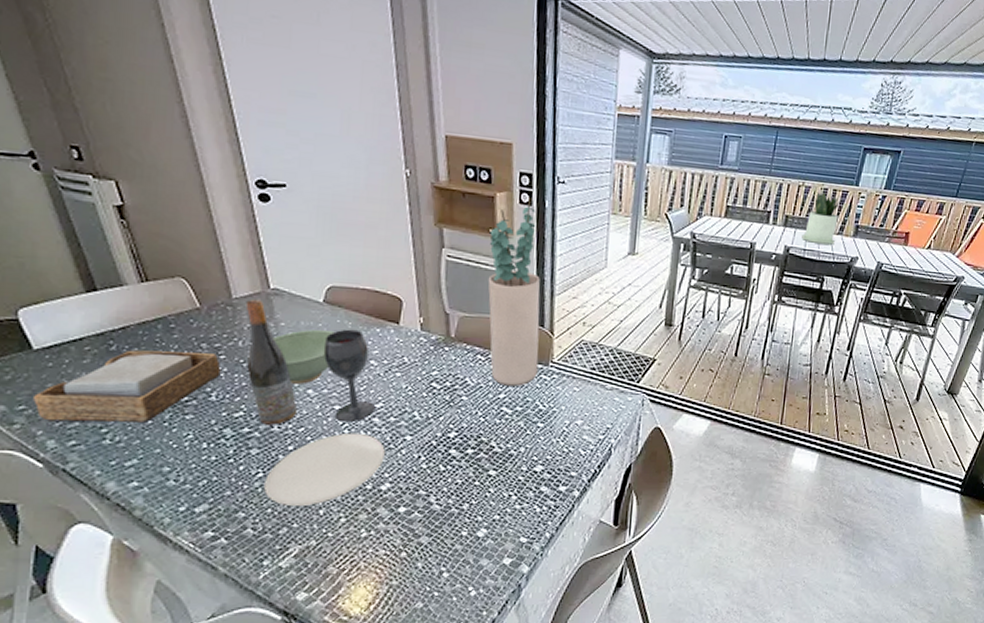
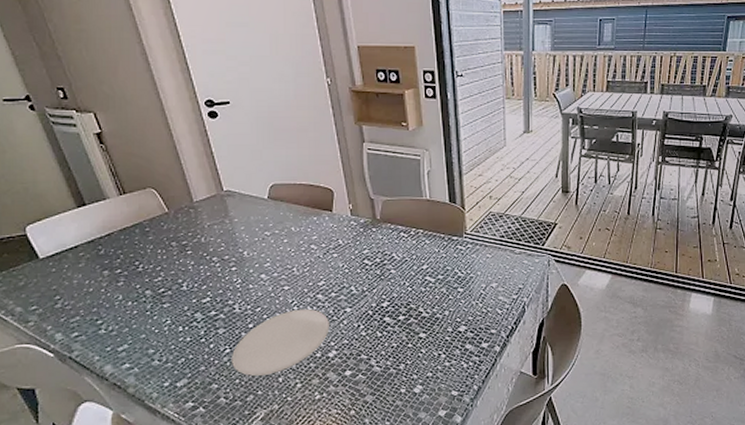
napkin holder: present [33,350,221,423] -> none [43,249,189,318]
wine bottle: present [245,298,298,425] -> none [204,200,254,308]
bowl: present [272,330,335,384] -> none [229,223,279,271]
wine glass: present [323,329,375,423] -> none [271,219,318,301]
vase: present [488,197,540,386] -> none [402,91,454,258]
planter: present [802,192,842,245] -> none [678,60,712,107]

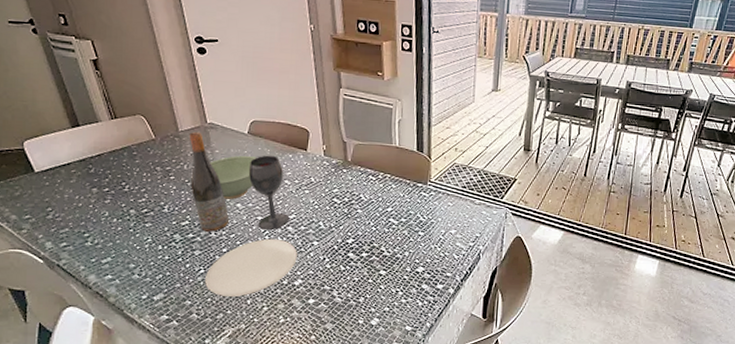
wine bottle: none [204,200,254,308] -> present [189,131,230,232]
bowl: none [229,223,279,271] -> present [209,156,257,200]
wine glass: none [271,219,318,301] -> present [248,155,289,231]

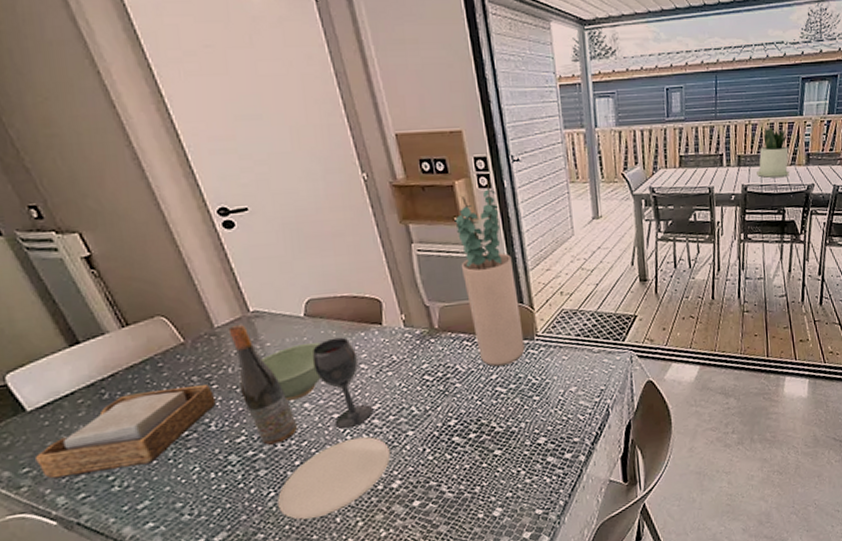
napkin holder: none [36,172,171,229] -> present [36,385,216,479]
vase: none [377,45,420,202] -> present [454,180,525,367]
planter: none [642,34,678,80] -> present [757,126,790,178]

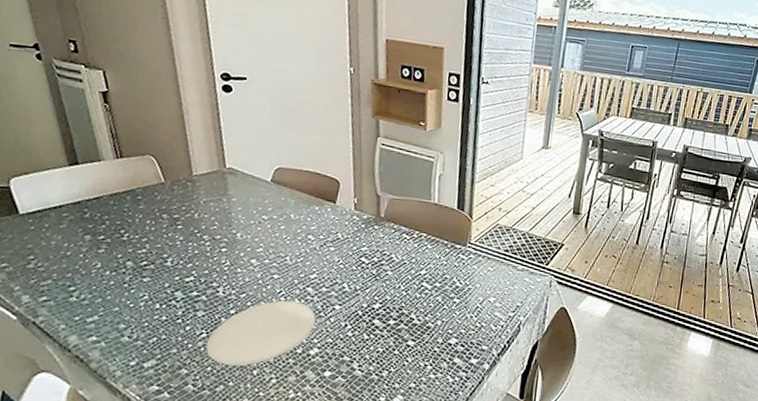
napkin holder: present [36,385,216,479] -> none [15,217,178,283]
wine bottle: present [228,324,298,445] -> none [200,176,242,290]
bowl: present [261,342,321,401] -> none [224,205,279,254]
wine glass: present [312,337,373,430] -> none [267,206,309,291]
vase: present [454,180,525,367] -> none [414,95,463,264]
planter: present [757,126,790,178] -> none [699,98,737,146]

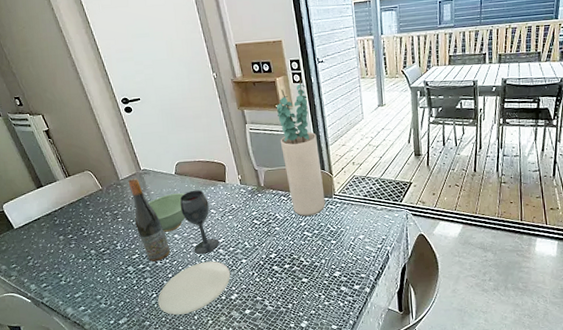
wine bottle: none [200,176,242,290] -> present [128,178,171,262]
bowl: none [224,205,279,254] -> present [148,193,185,232]
wine glass: none [267,206,309,291] -> present [180,190,219,255]
vase: none [414,95,463,264] -> present [276,77,326,217]

